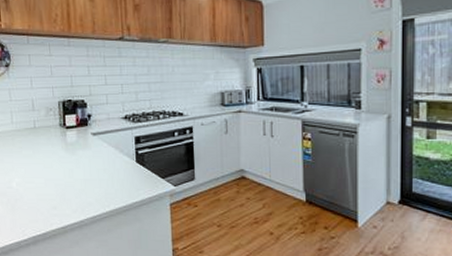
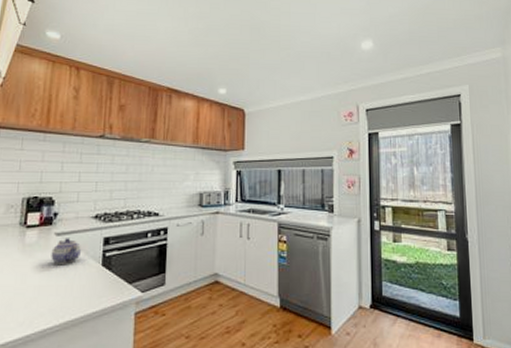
teapot: none [90,137,117,161] -> present [51,238,82,264]

